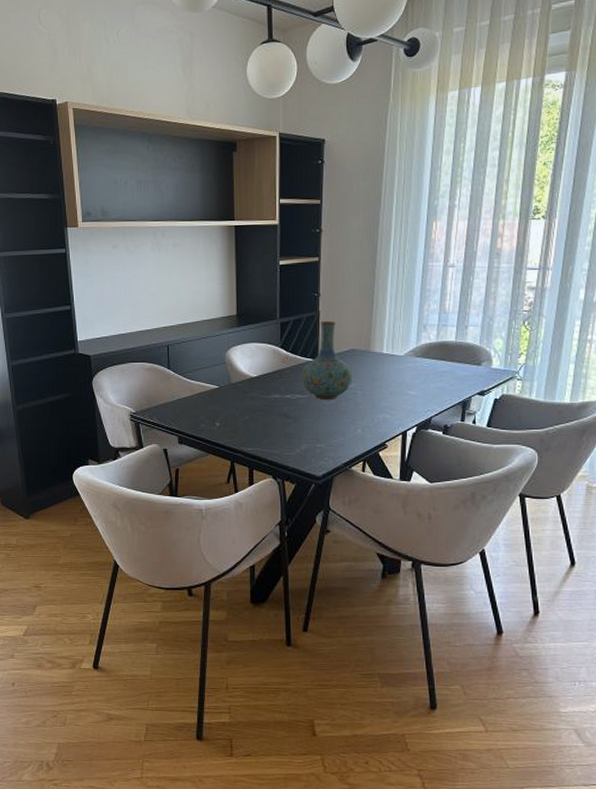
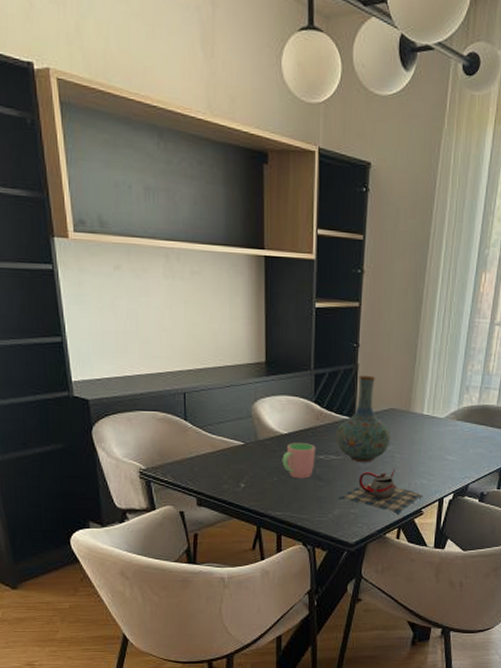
cup: none [252,384,283,417] -> present [282,443,315,479]
teapot: none [305,404,387,448] -> present [338,468,423,514]

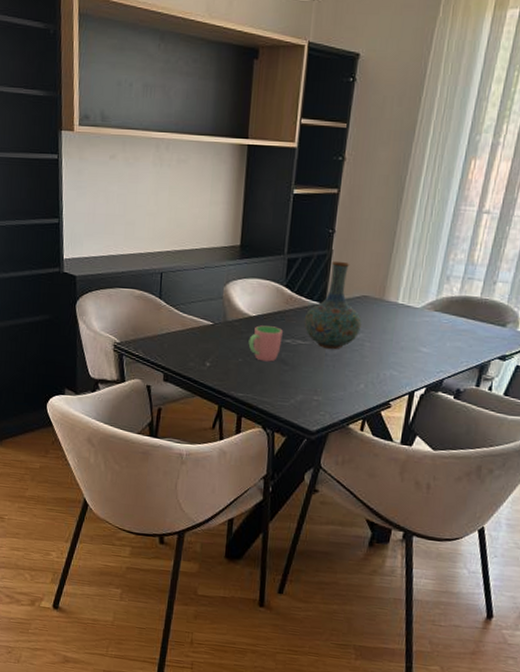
teapot: present [338,468,423,514] -> none [302,357,392,405]

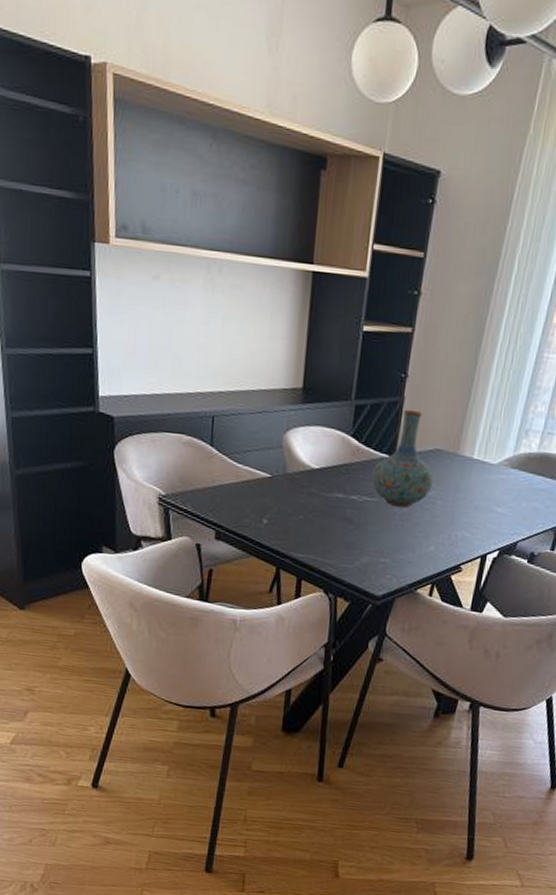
cup: present [248,325,283,362] -> none [310,479,348,520]

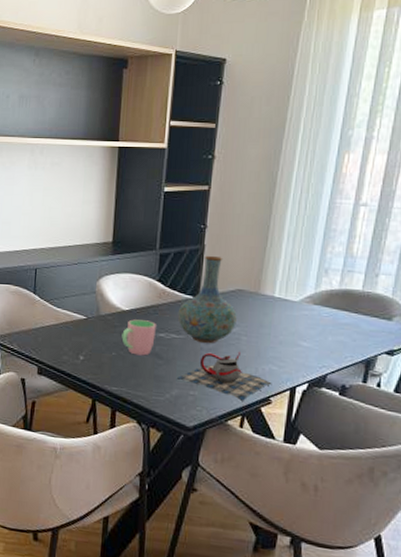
cup: none [310,479,348,520] -> present [121,319,156,356]
teapot: none [368,516,464,569] -> present [177,351,272,401]

